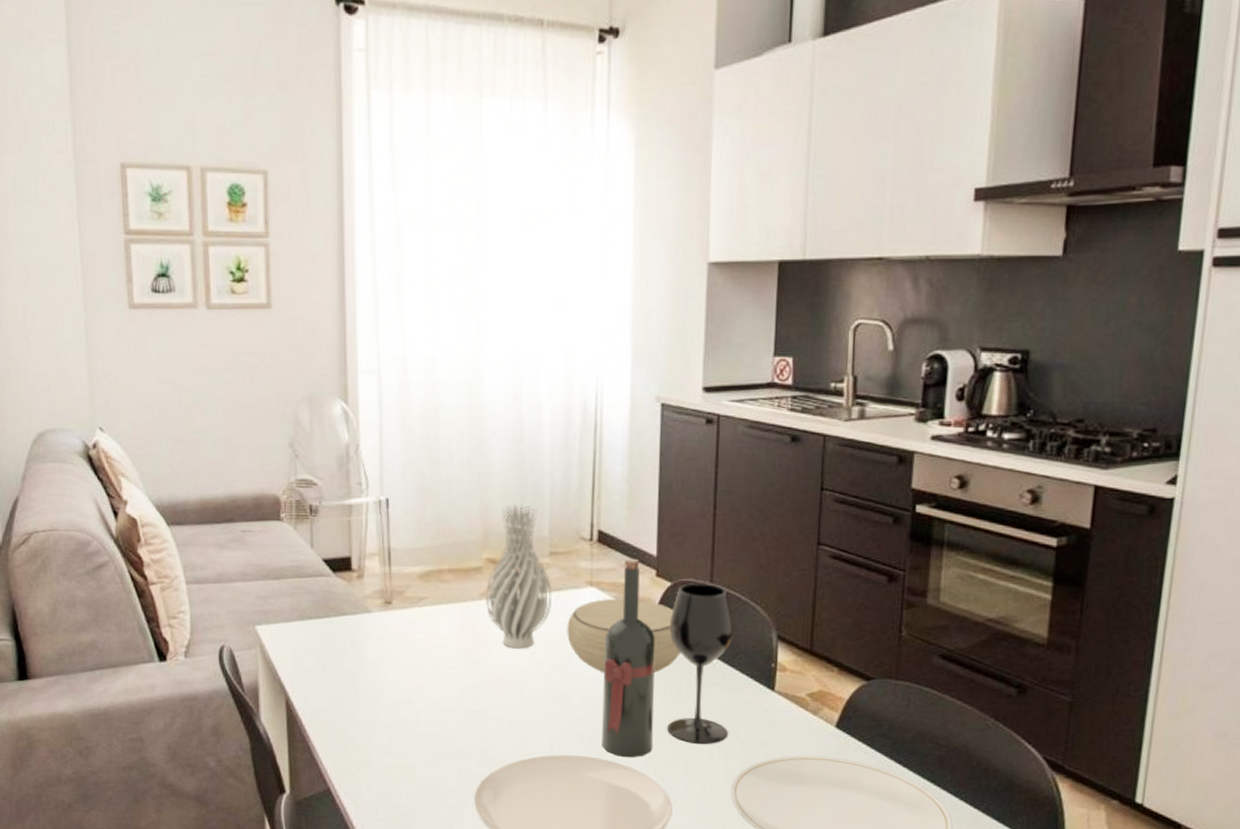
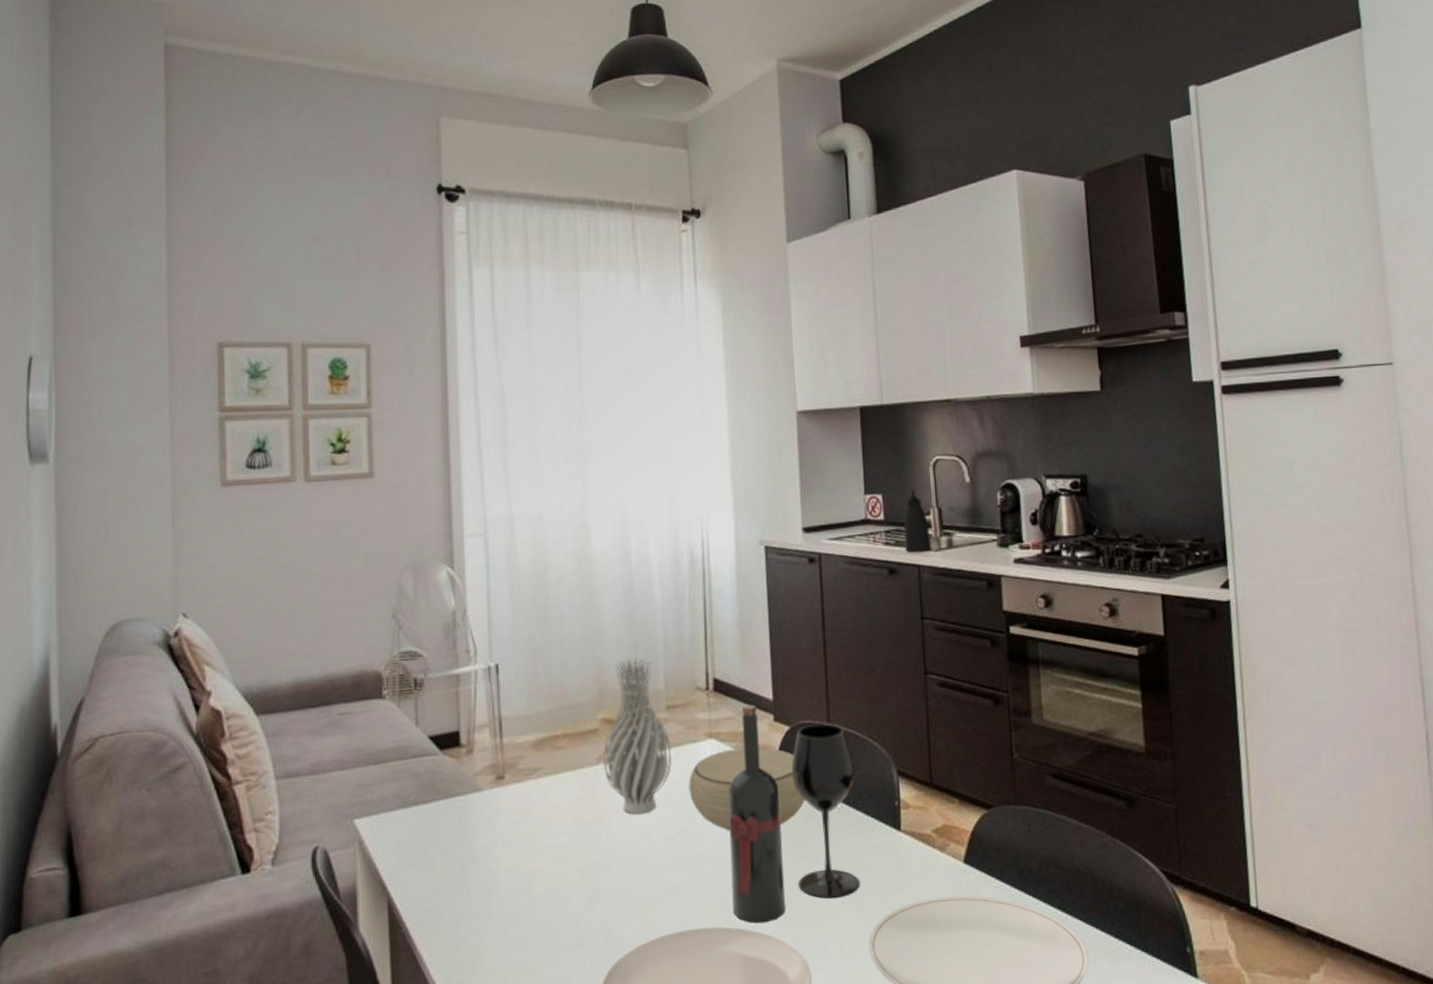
soap dispenser: none [812,355,841,423] -> present [903,490,931,554]

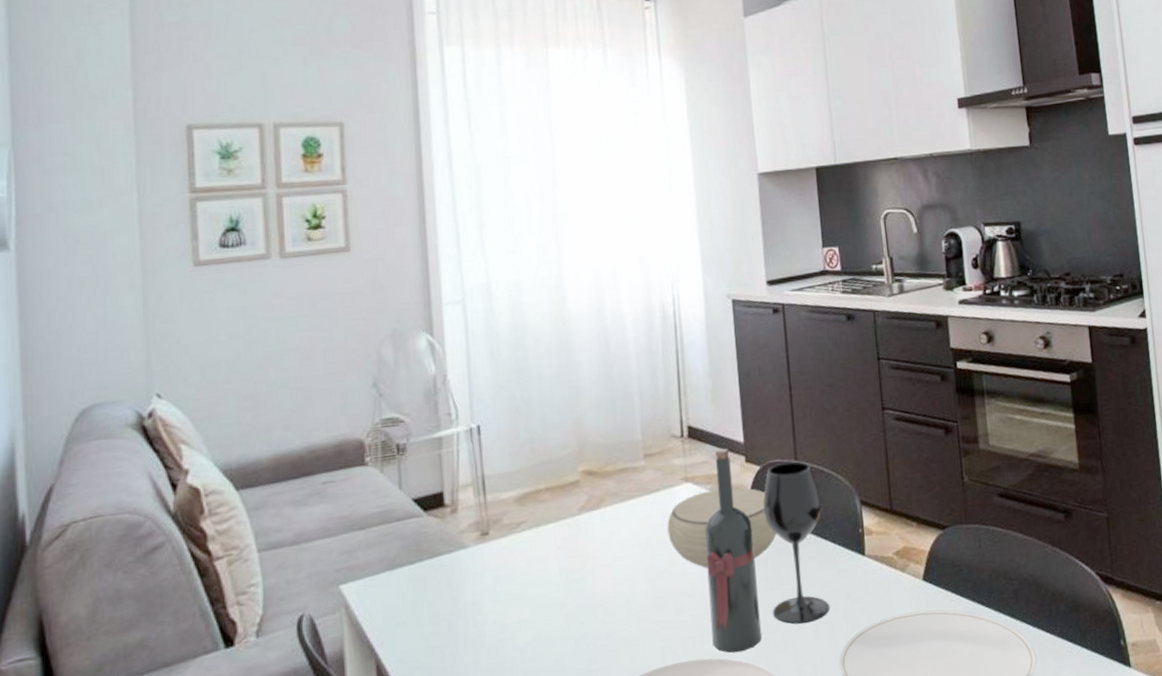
vase: present [602,658,672,815] -> none [584,411,651,560]
soap dispenser: present [903,490,931,554] -> none [859,242,884,301]

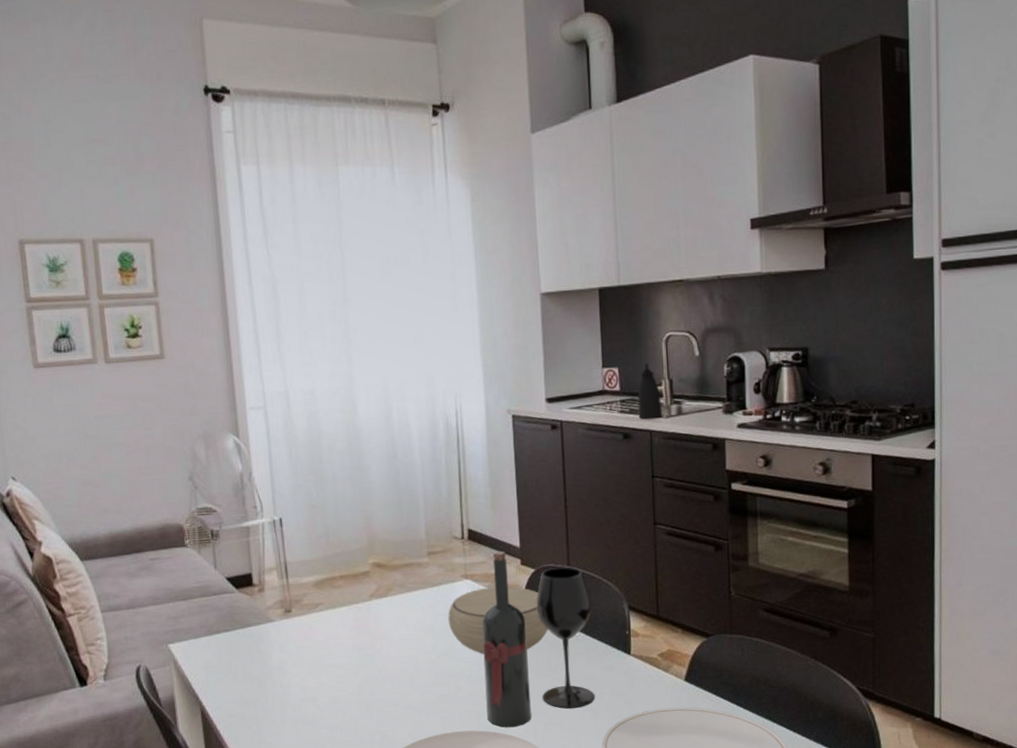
soap dispenser: none [859,242,884,301] -> present [637,363,662,421]

